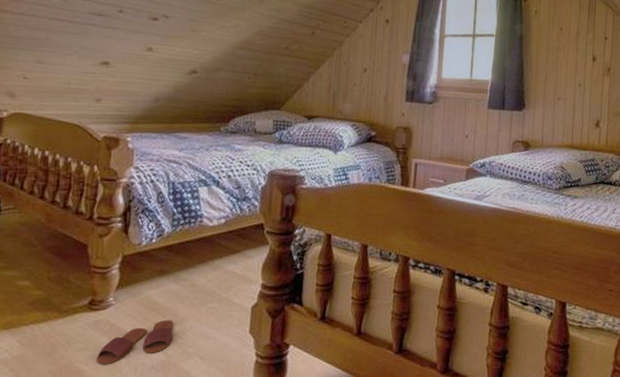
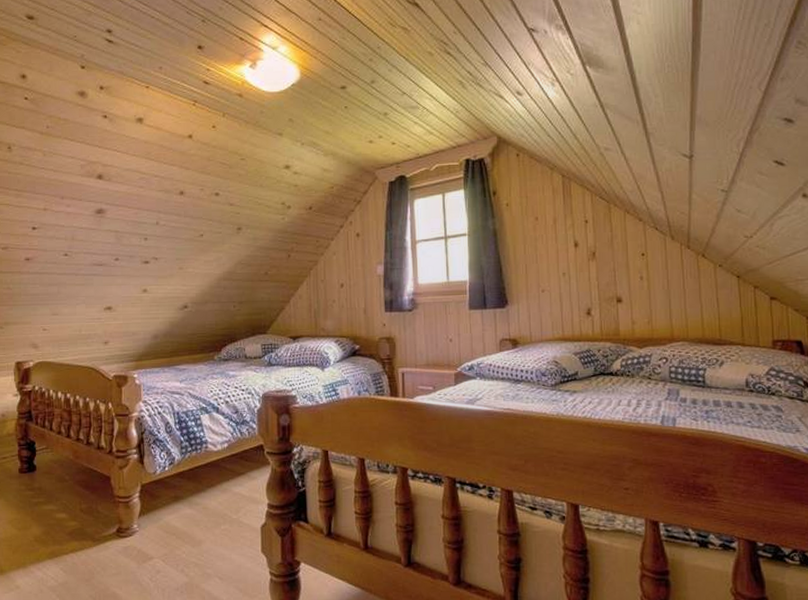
slippers: present [97,320,174,365] -> none [129,543,192,589]

